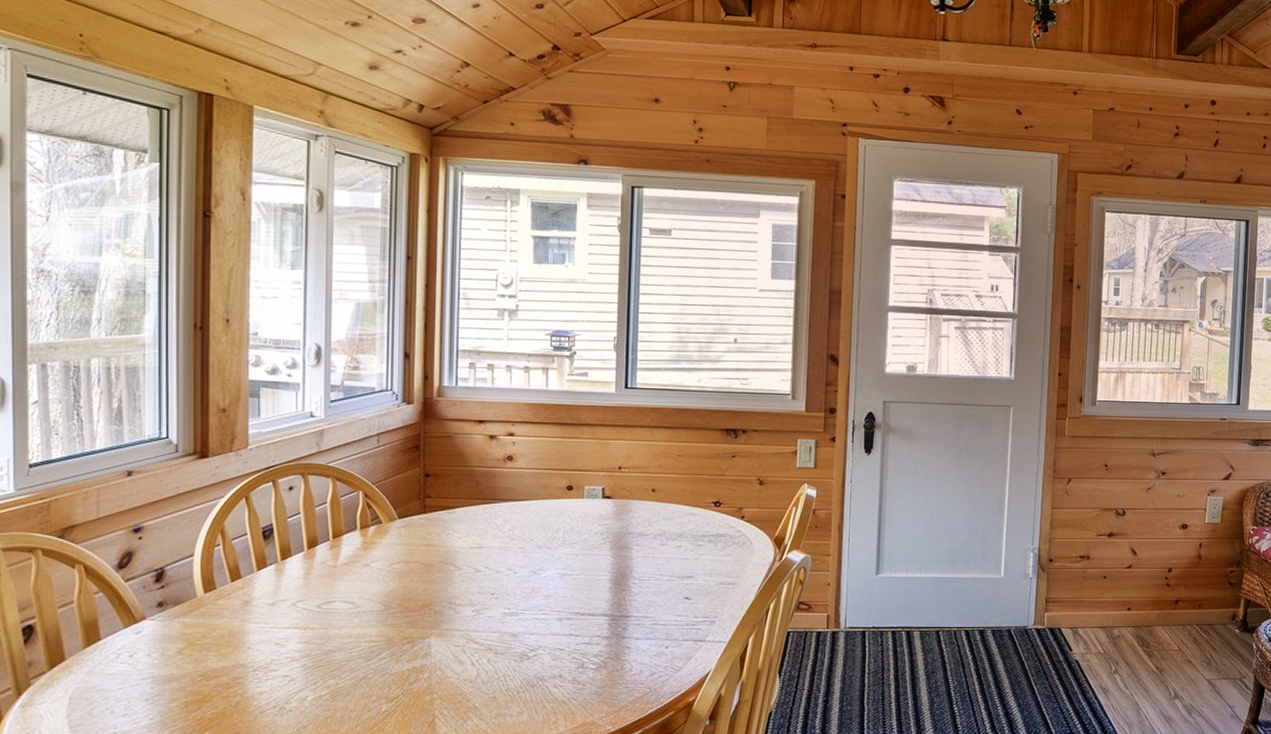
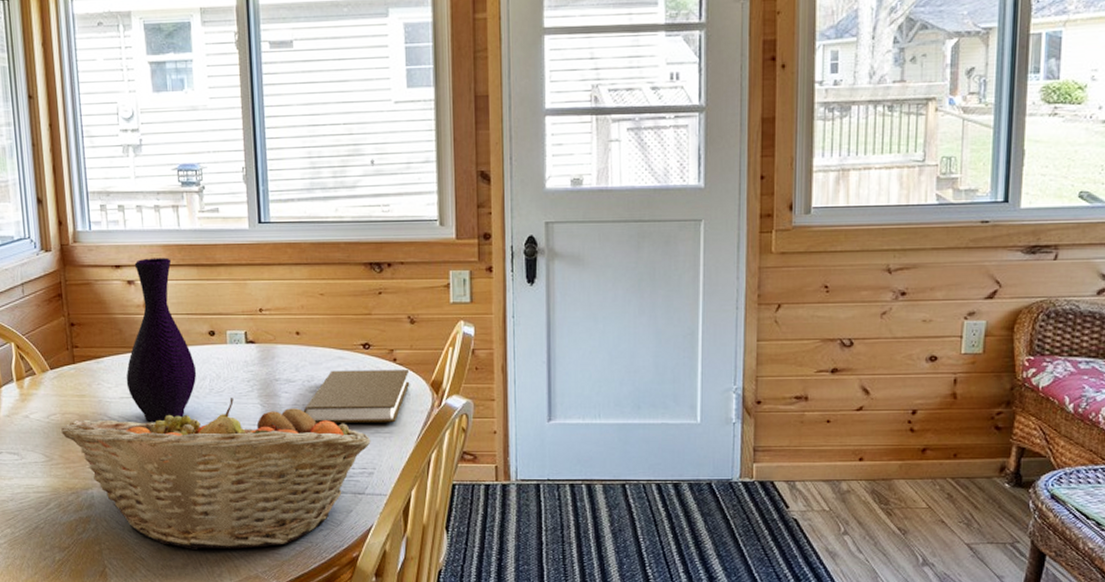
fruit basket: none [403,549,715,697] -> present [61,398,371,549]
vase: none [477,415,551,573] -> present [126,257,197,423]
book: none [654,526,756,575] -> present [304,370,410,423]

